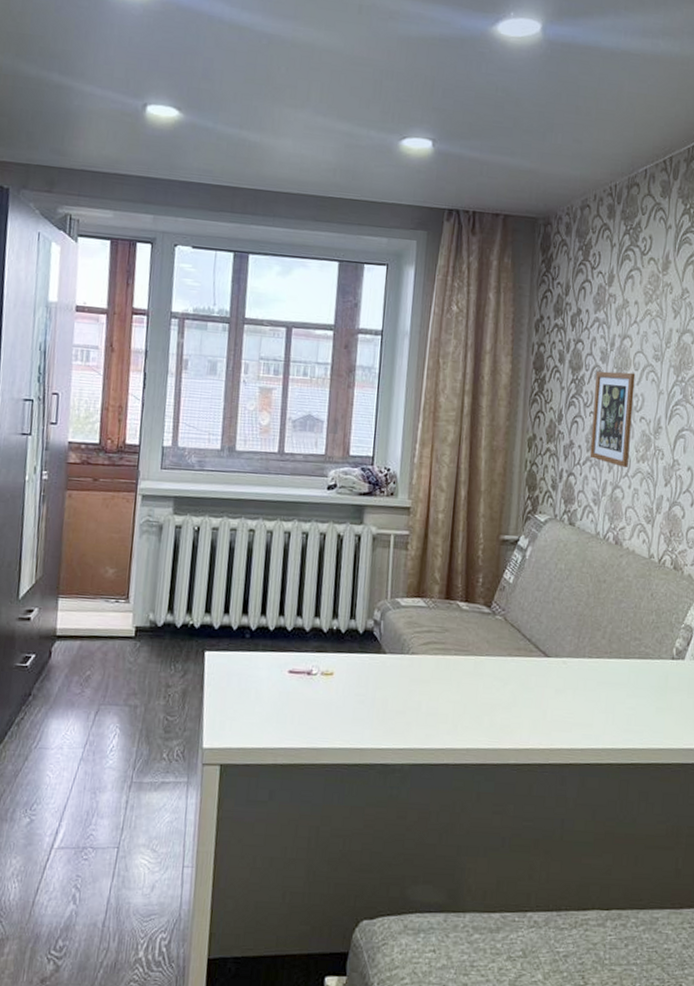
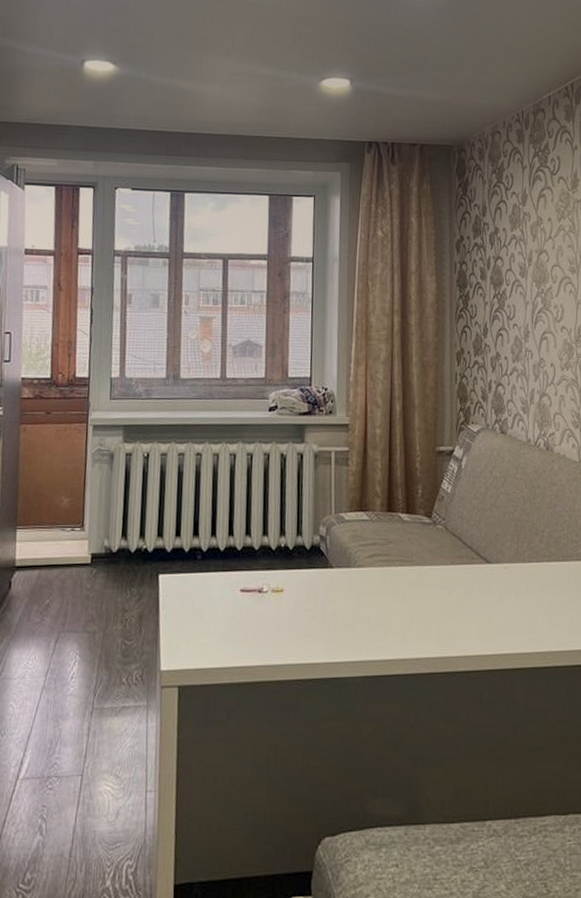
picture frame: present [589,371,636,468] -> none [516,285,554,376]

